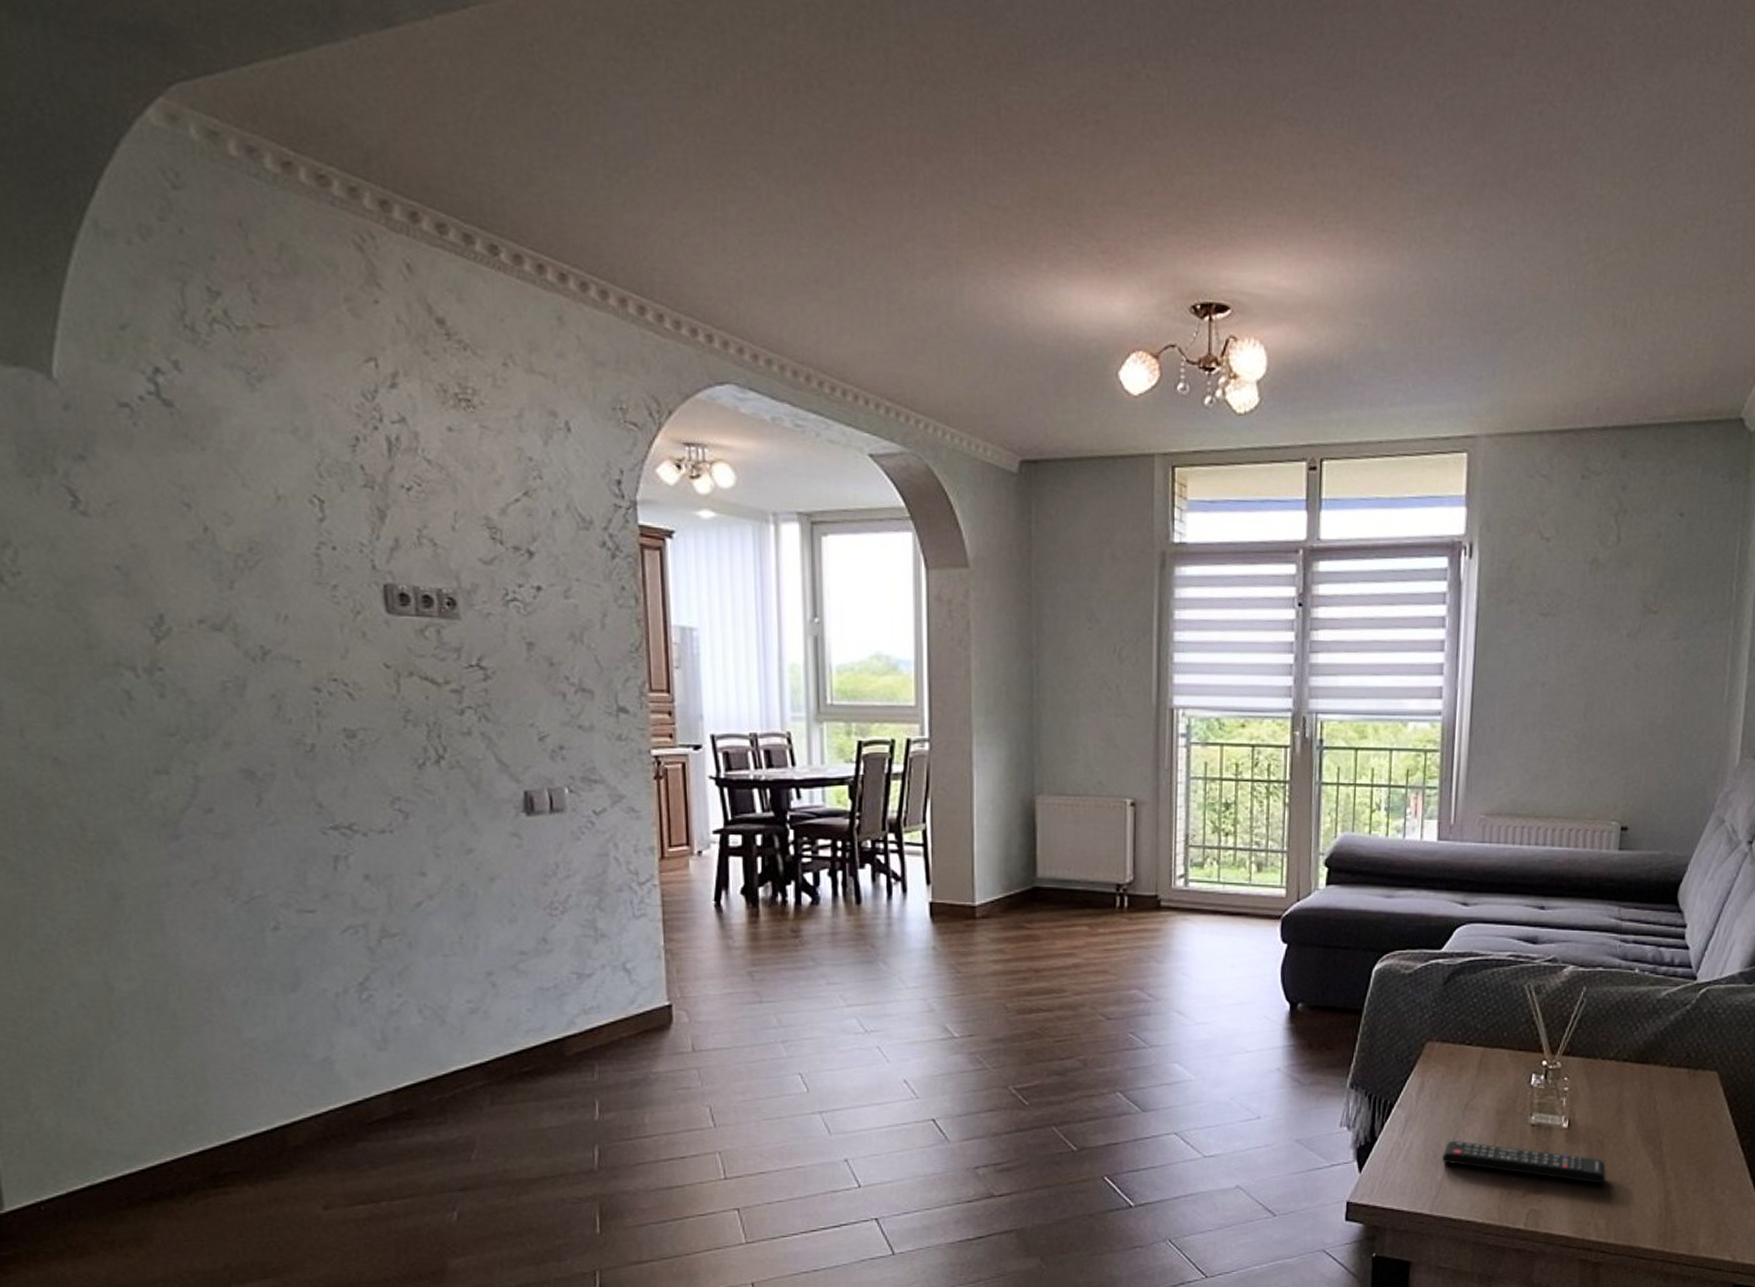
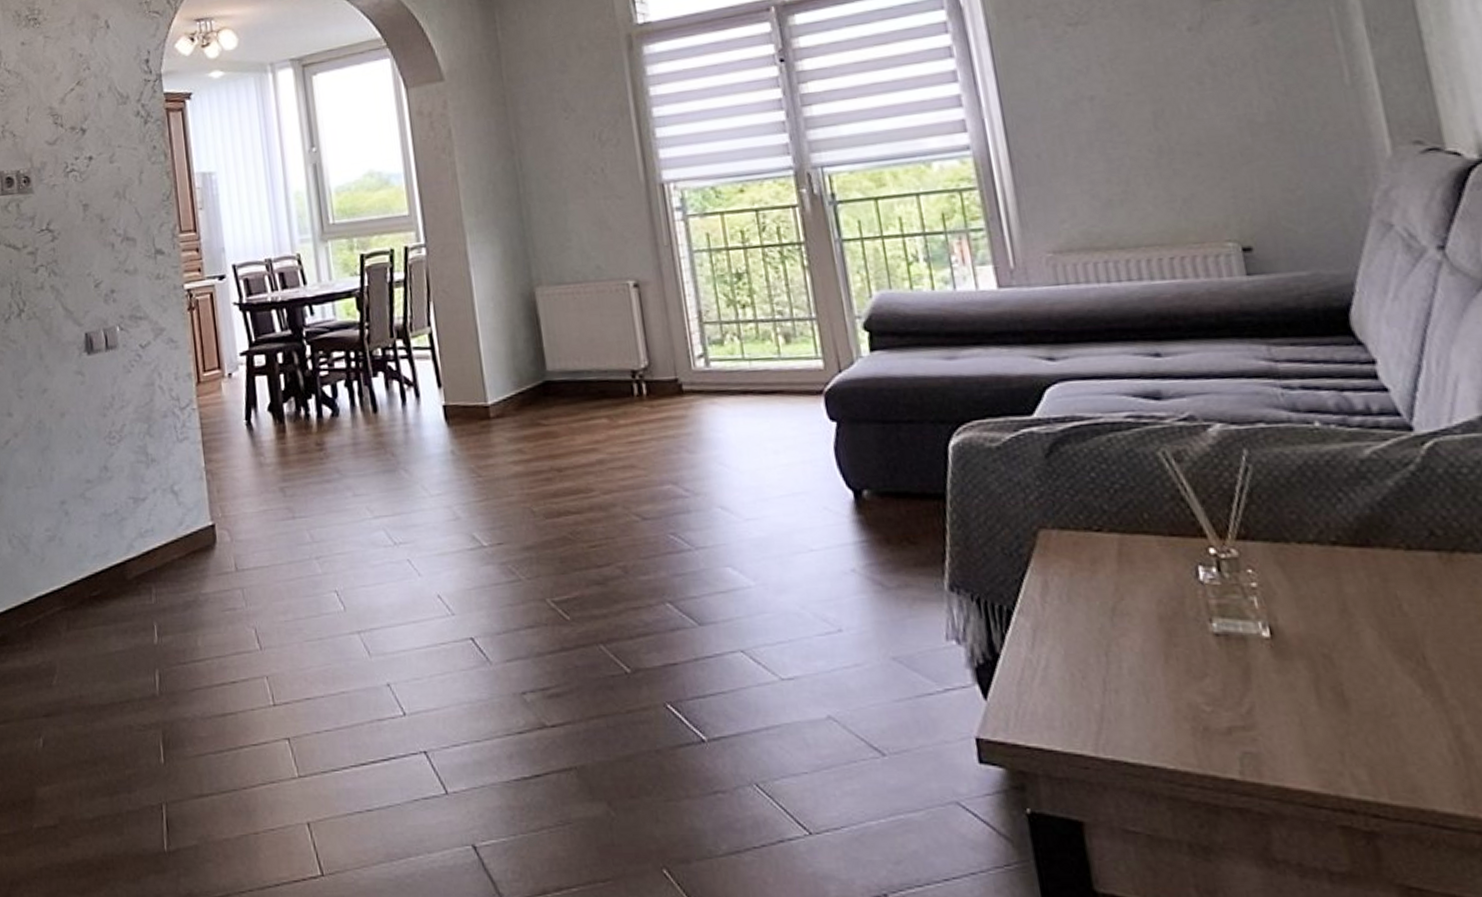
remote control: present [1442,1140,1606,1184] -> none [1095,656,1351,716]

